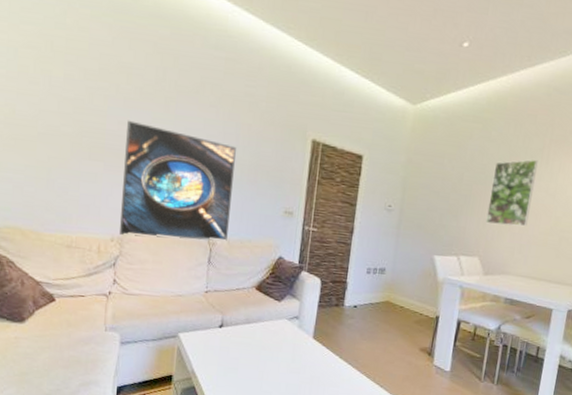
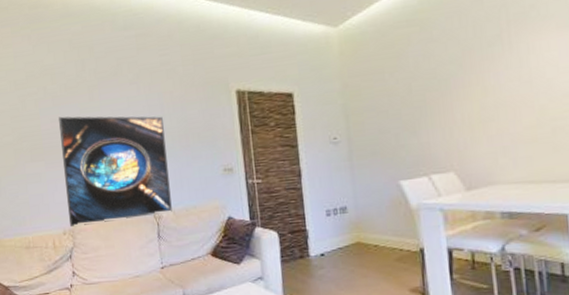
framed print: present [486,159,538,227] -> none [446,47,505,133]

